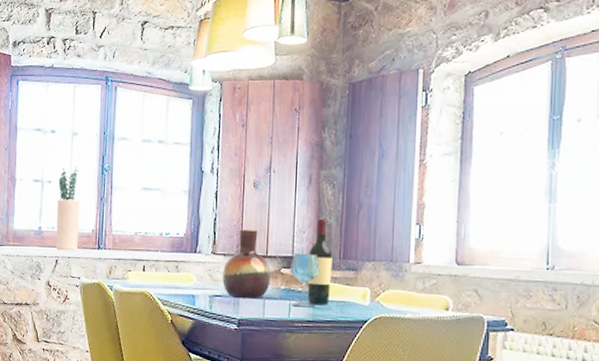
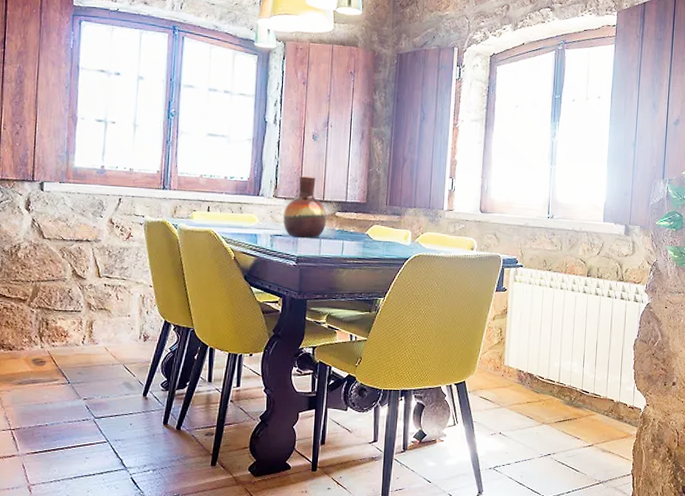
vase: present [56,167,80,251] -> none [119,109,145,190]
wine glass: present [289,253,320,308] -> none [343,199,370,247]
wine bottle: present [307,218,333,306] -> none [358,169,381,245]

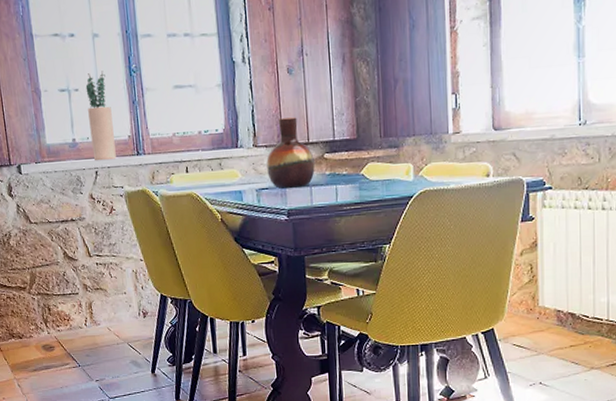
vase: none [119,109,145,190] -> present [85,71,116,161]

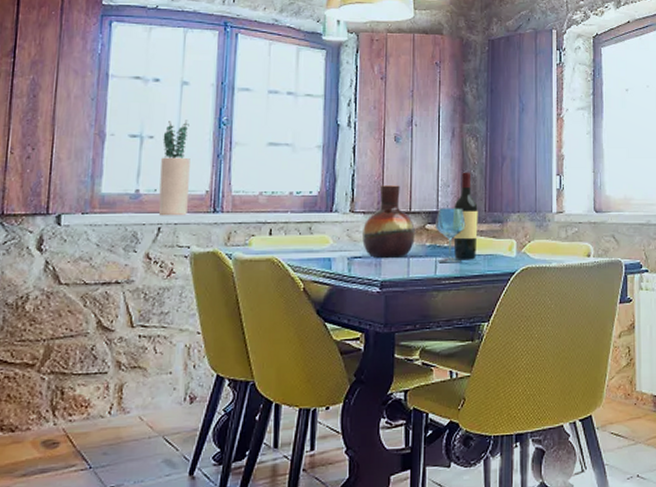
wine glass: none [332,135,362,191] -> present [434,208,466,263]
wine bottle: none [349,98,375,187] -> present [453,172,478,260]

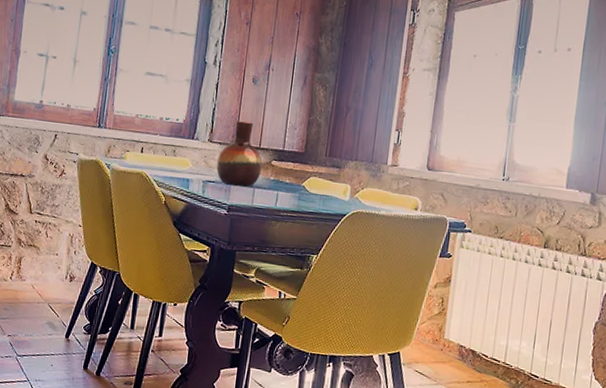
vase: present [158,120,190,216] -> none [56,45,85,128]
wine glass: present [434,208,466,263] -> none [279,147,308,199]
wine bottle: present [453,172,478,260] -> none [294,117,320,198]

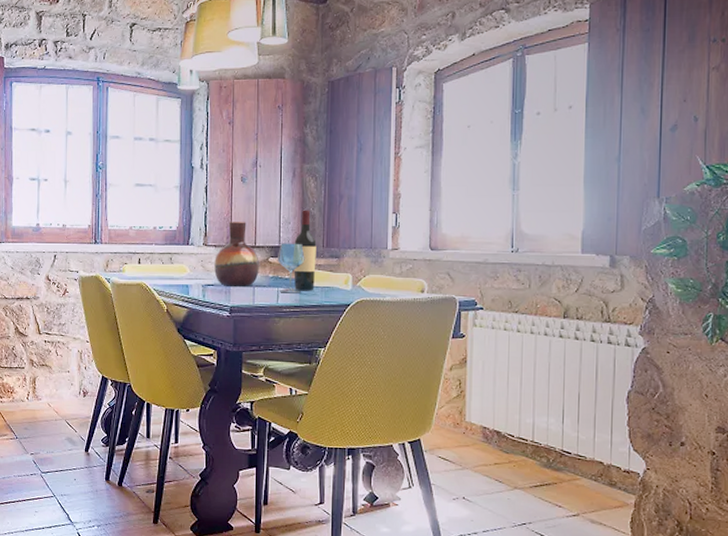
wine glass: none [279,147,308,199] -> present [276,243,305,294]
wine bottle: none [294,117,320,198] -> present [294,210,317,291]

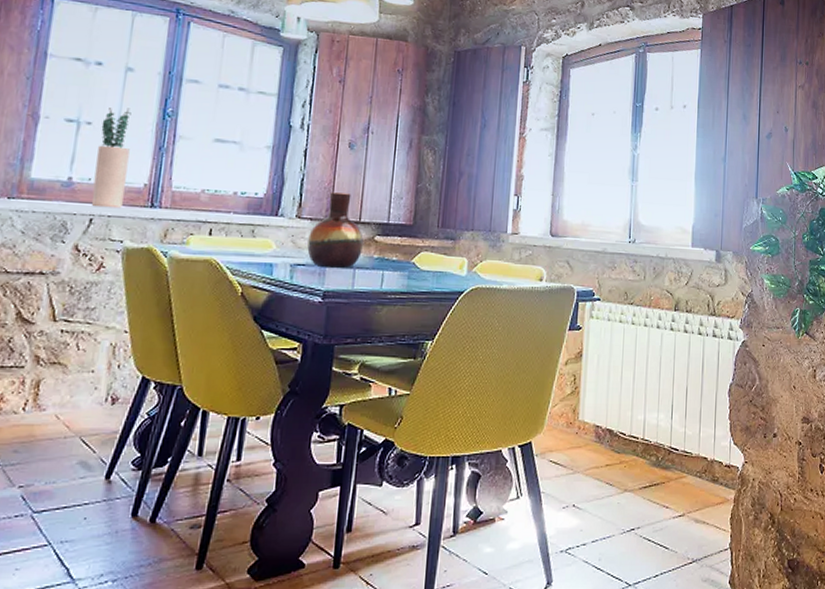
vase: none [54,165,76,246] -> present [91,108,131,209]
wine glass: present [276,243,305,294] -> none [384,220,417,278]
wine bottle: present [294,210,317,291] -> none [402,185,431,276]

